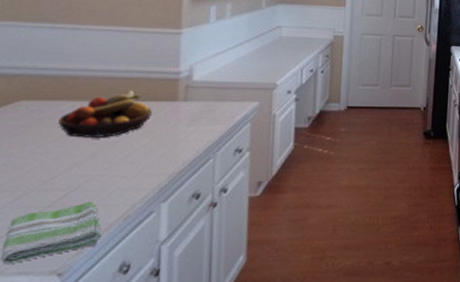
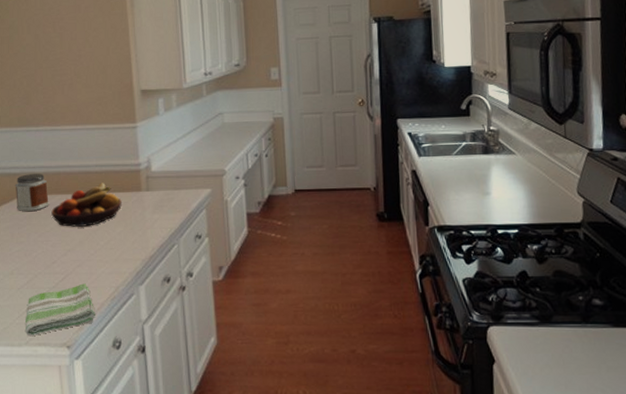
jar: none [11,76,58,119] -> present [15,174,49,212]

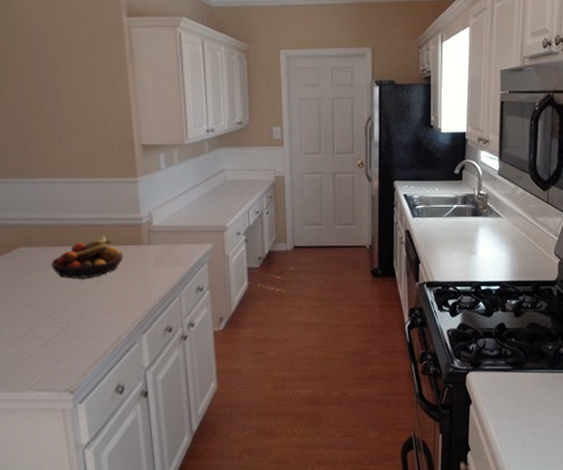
jar: present [15,174,49,212] -> none [12,226,49,263]
dish towel: present [25,283,95,336] -> none [27,333,98,382]

